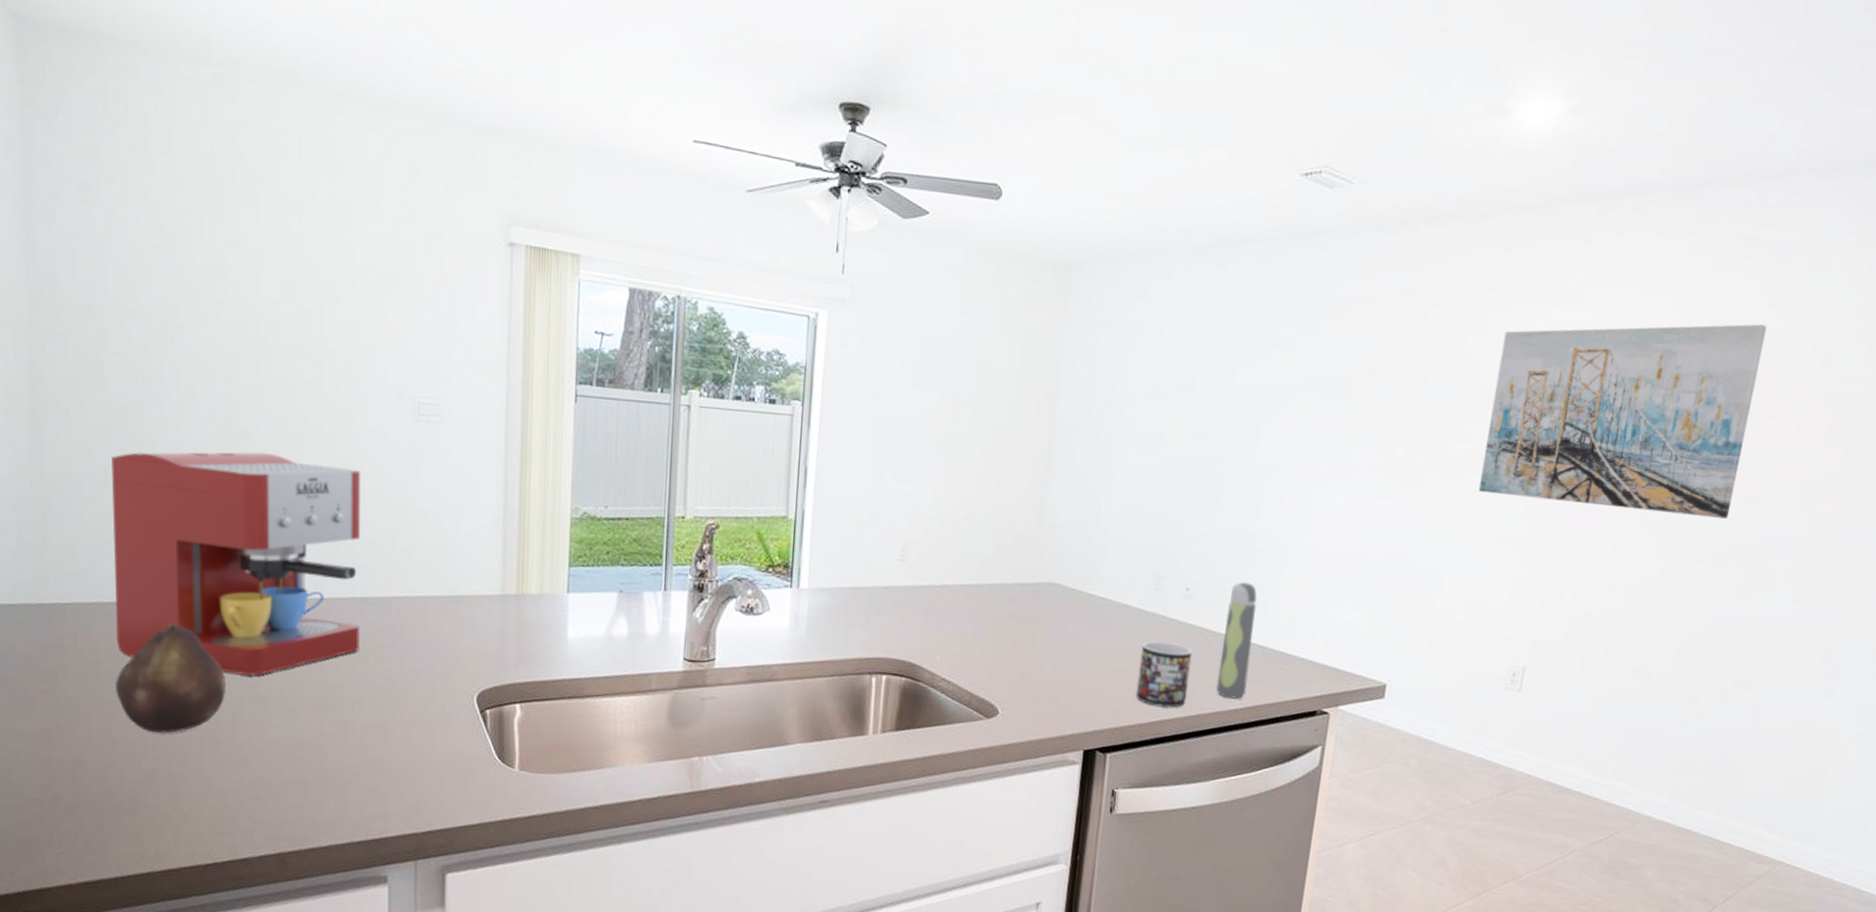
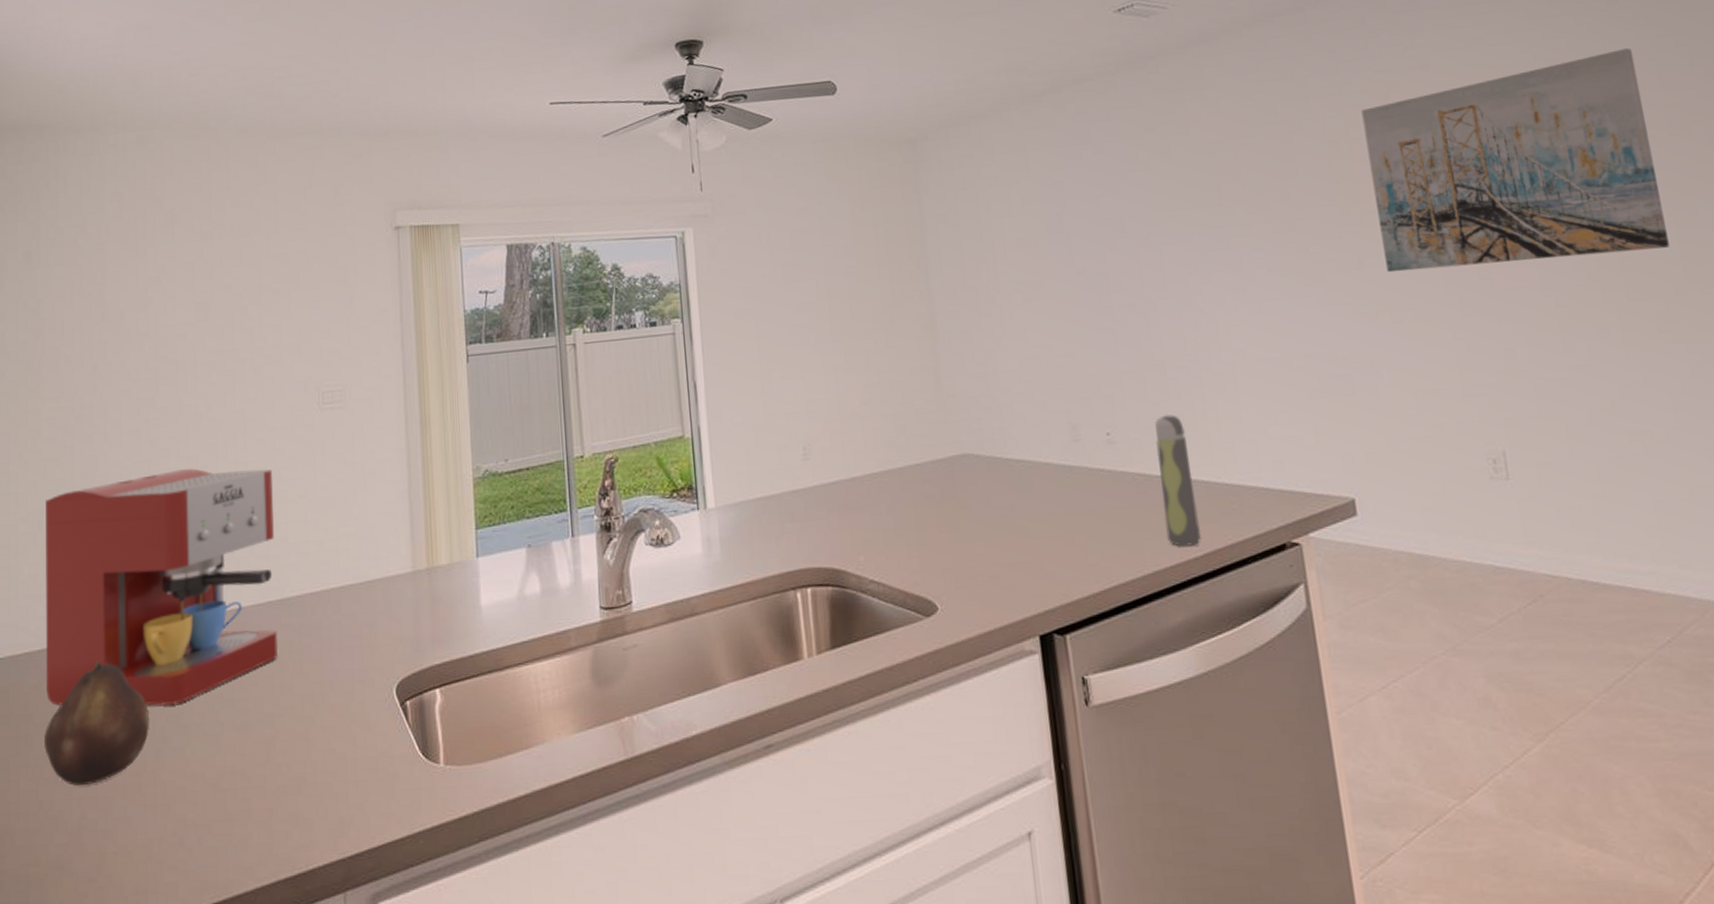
mug: present [1136,641,1193,708] -> none [1074,495,1139,571]

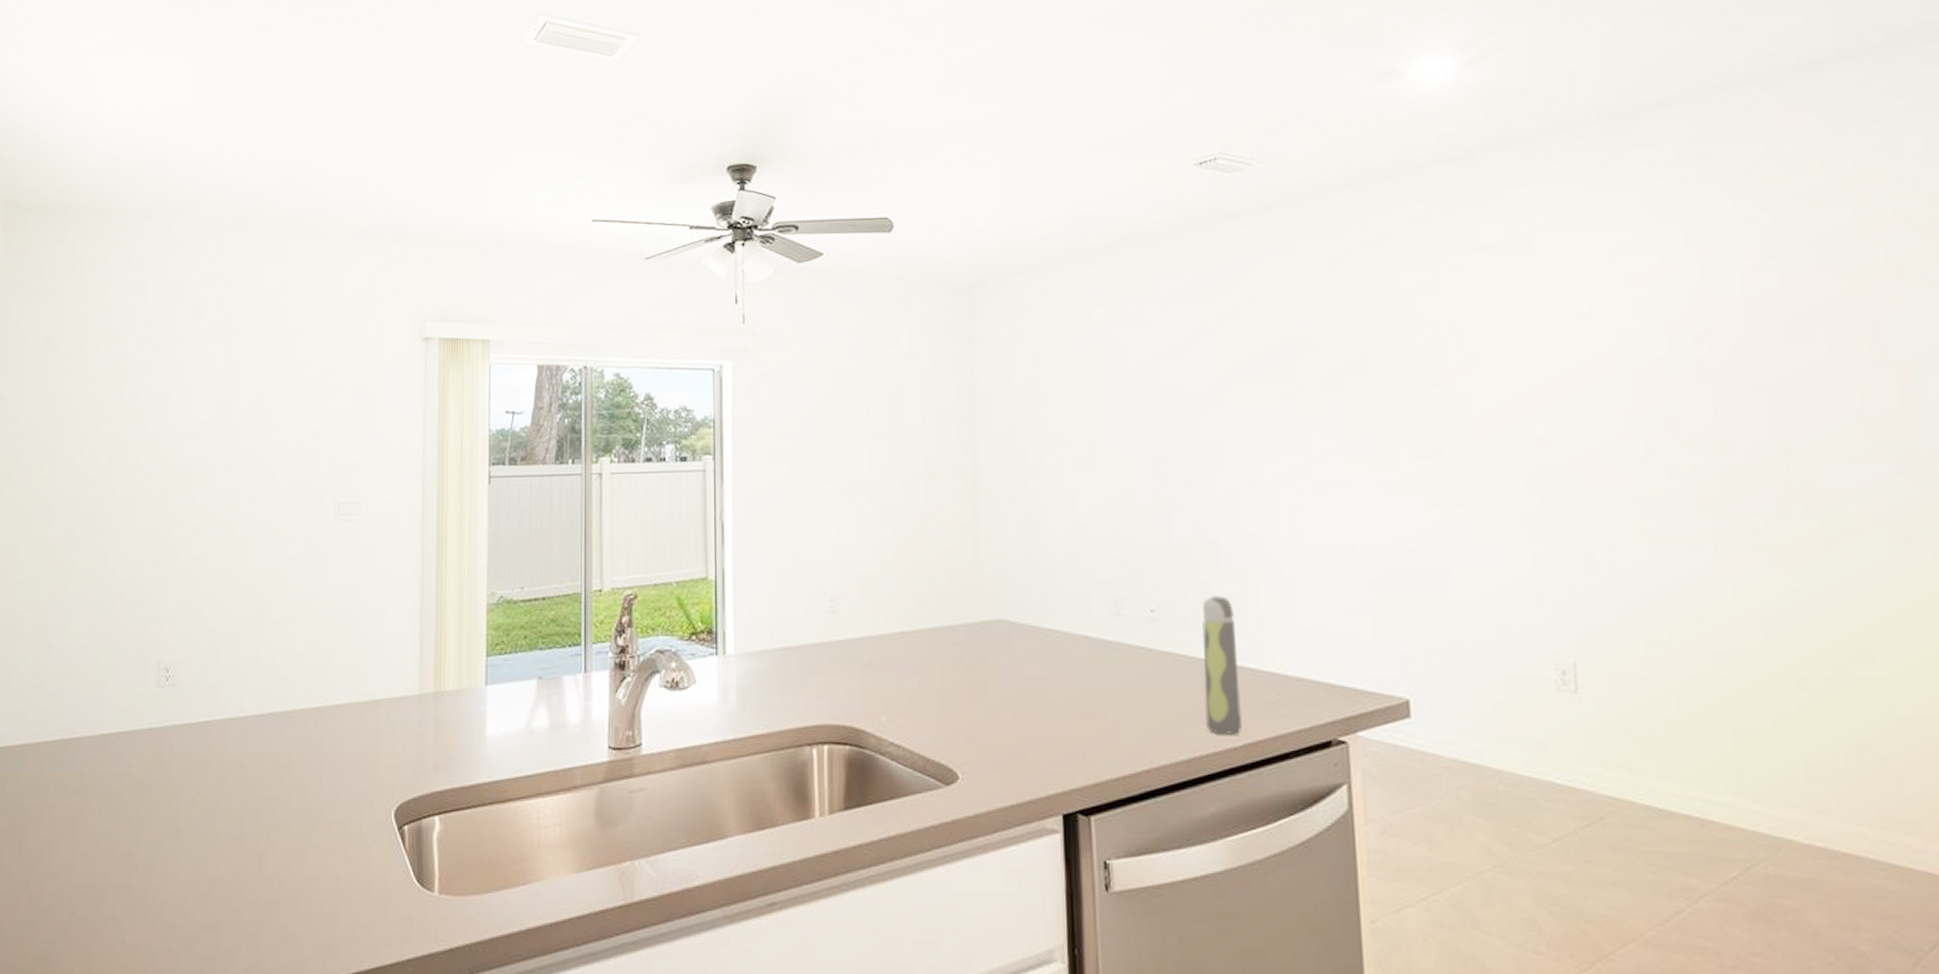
fruit: present [44,661,149,786] -> none [38,758,144,882]
coffee maker: present [45,468,279,706] -> none [43,571,284,809]
wall art: present [1361,48,1670,273] -> none [1452,243,1776,464]

